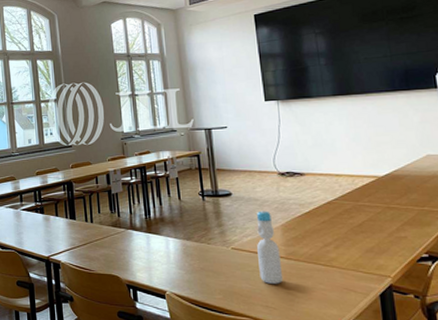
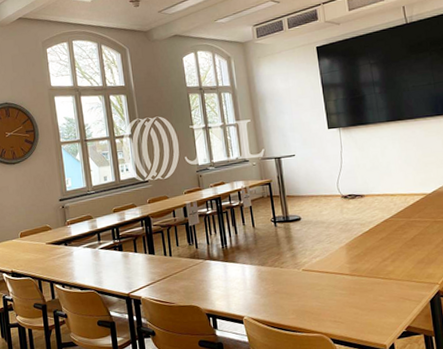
bottle: present [256,211,284,284] -> none [323,232,349,300]

